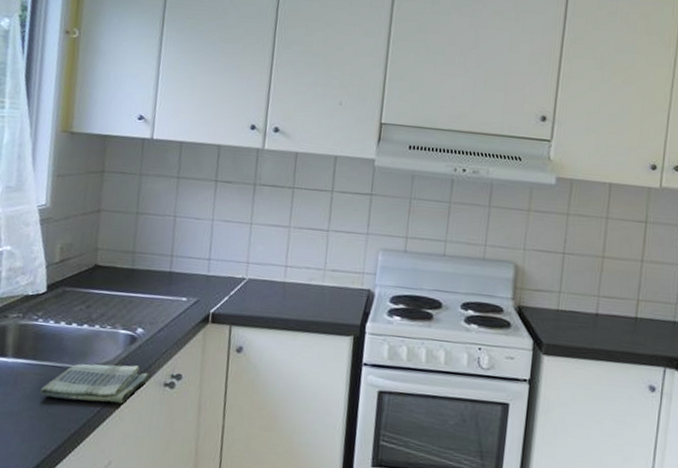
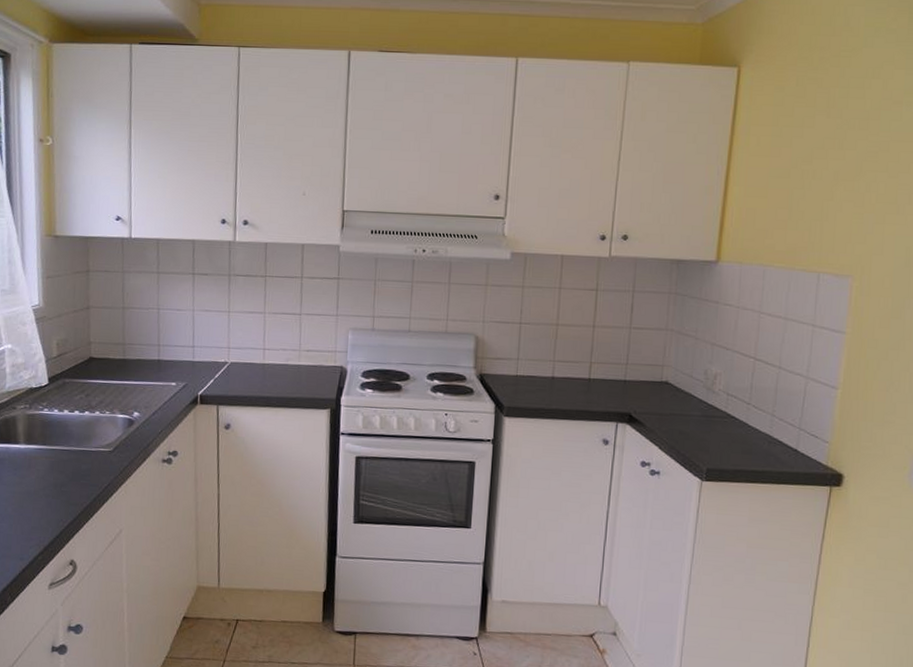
dish towel: present [40,363,149,404] -> none [52,445,148,480]

